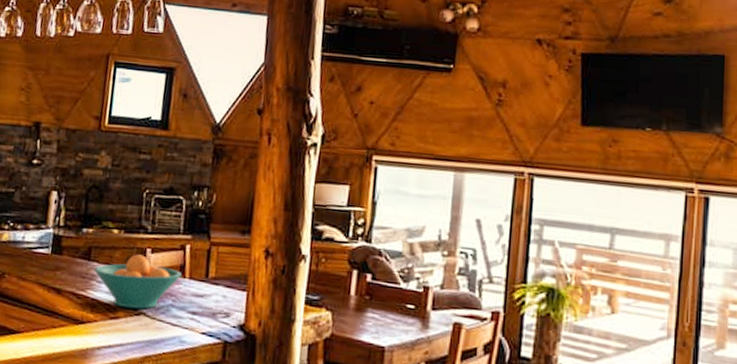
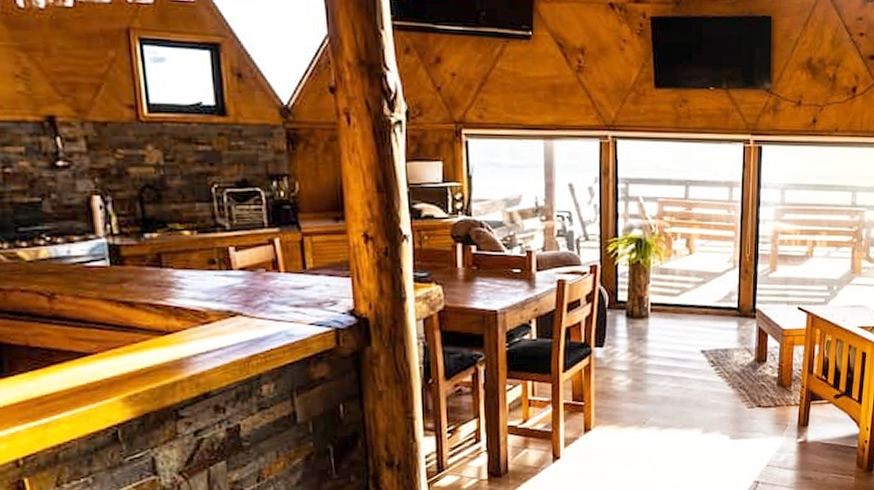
fruit bowl: present [93,254,182,309] -> none [169,254,275,312]

